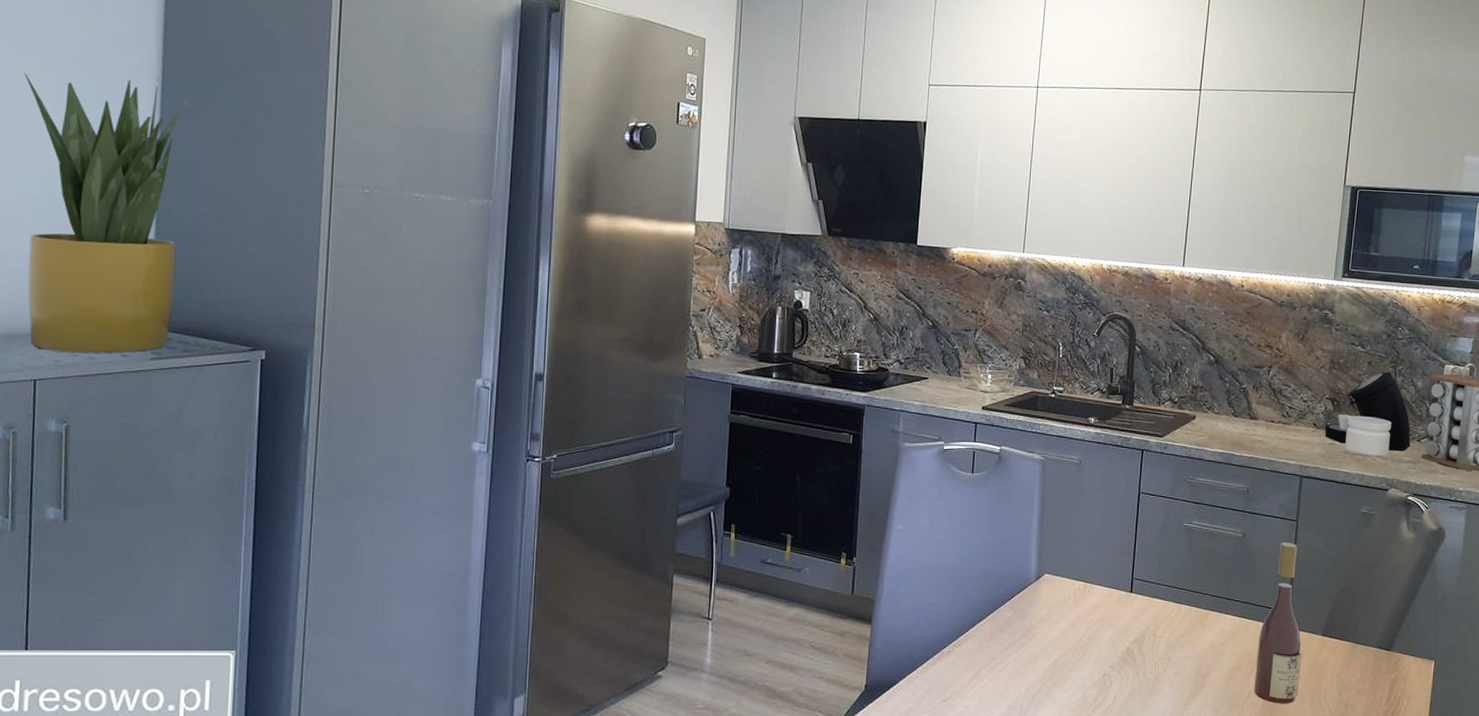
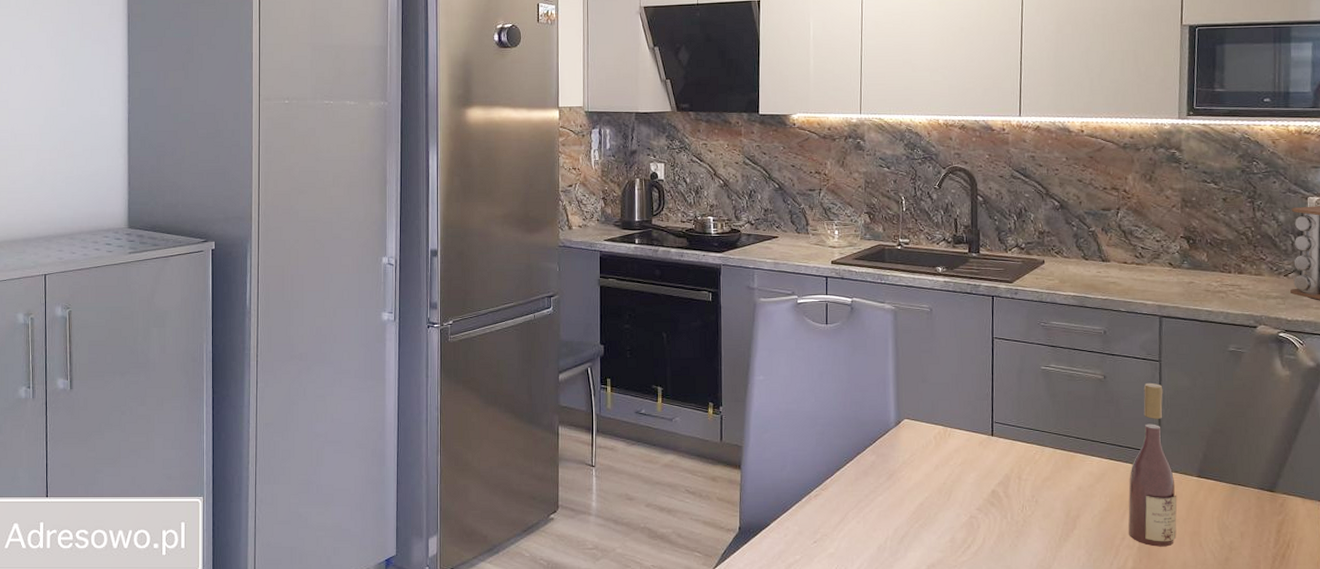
planter: present [24,72,193,353] -> none [28,20,151,251]
coffee machine: present [1325,371,1411,457] -> none [1182,207,1277,294]

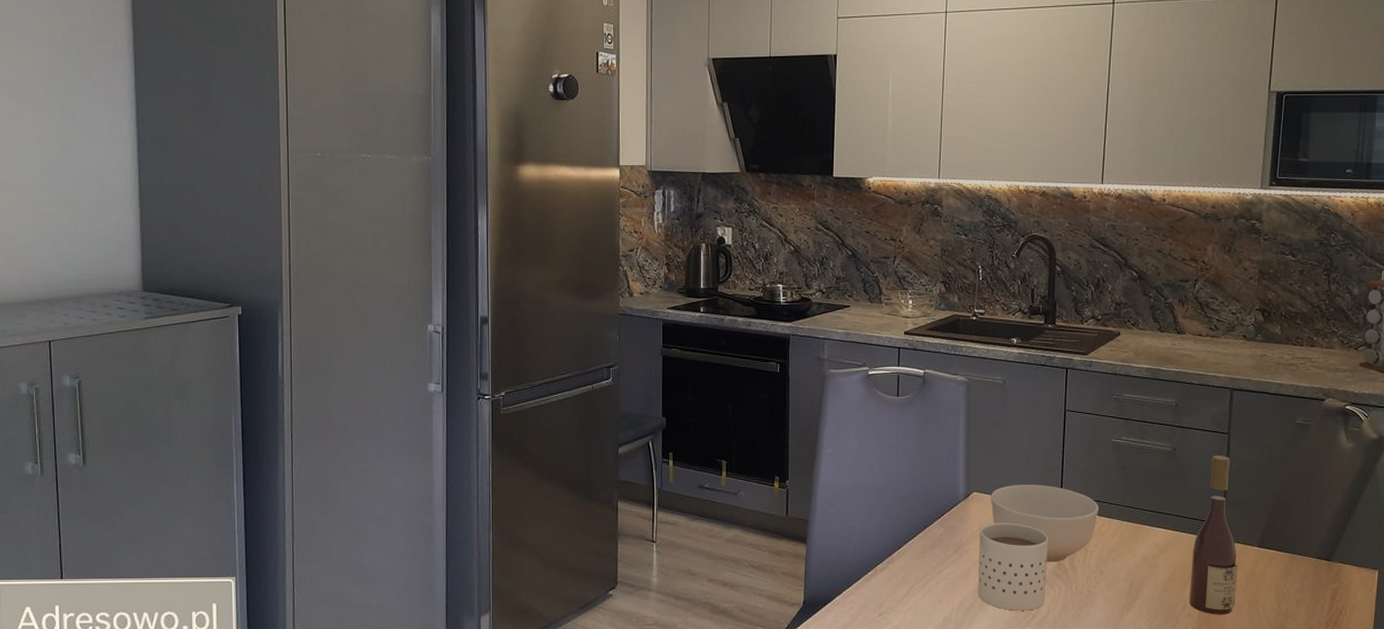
mug: none [911,450,982,540] -> present [977,522,1049,611]
bowl: none [921,411,1032,491] -> present [990,484,1100,562]

